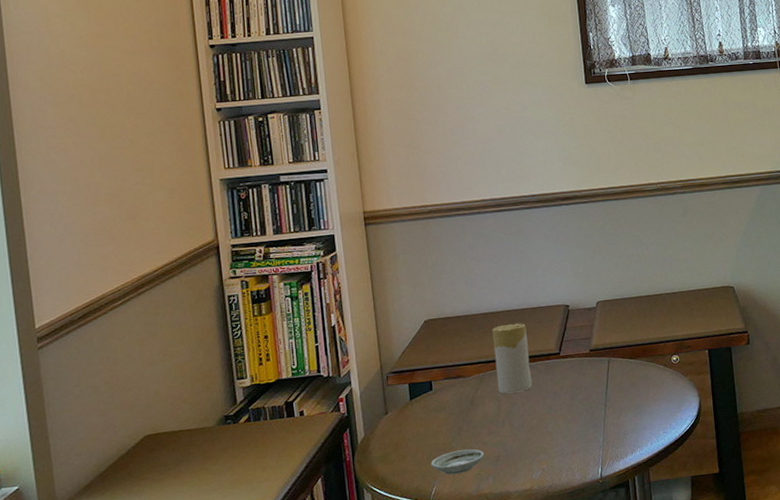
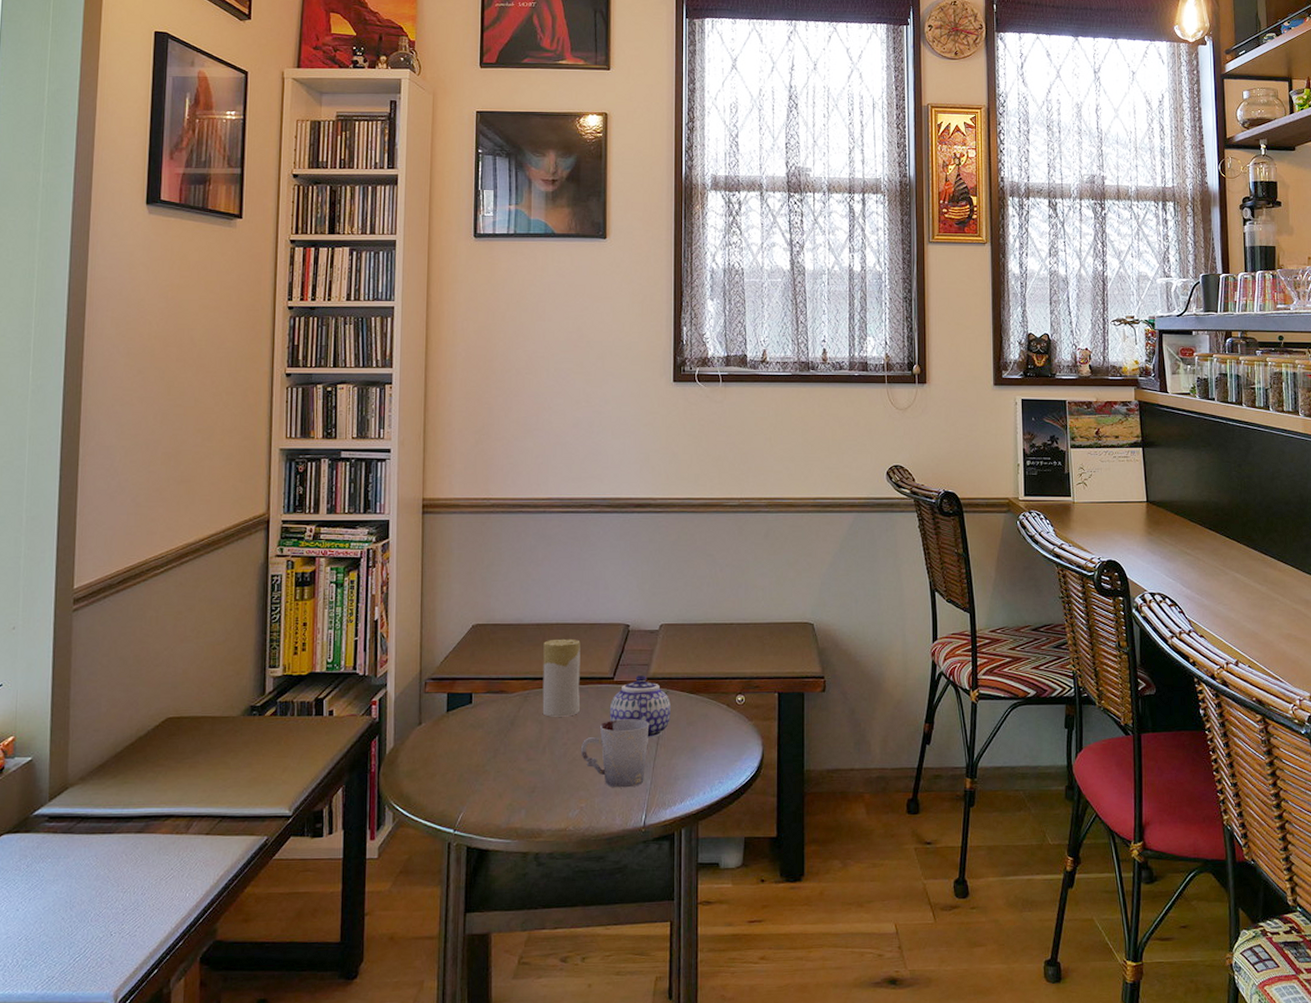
saucer: present [431,449,485,475] -> none [460,775,520,802]
cup: none [537,386,597,449] -> present [581,719,650,788]
teapot: none [559,347,615,403] -> present [609,674,671,740]

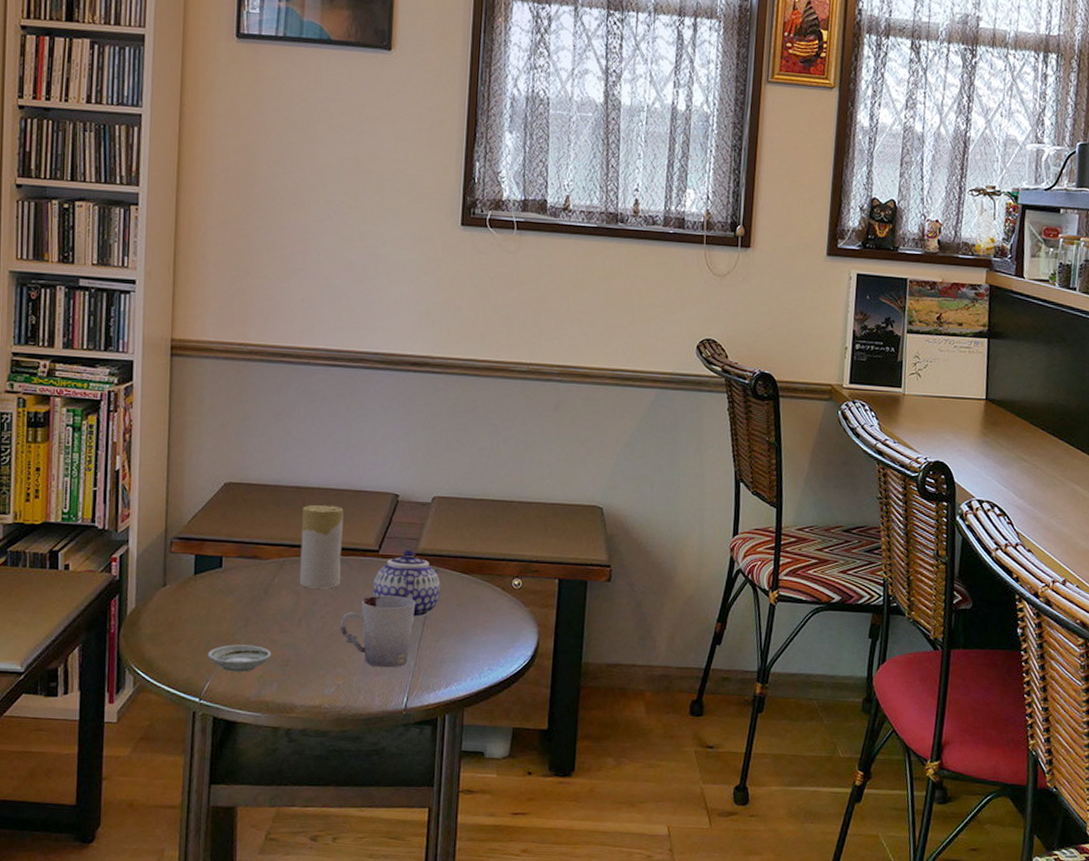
saucer: none [460,775,520,802] -> present [207,644,272,673]

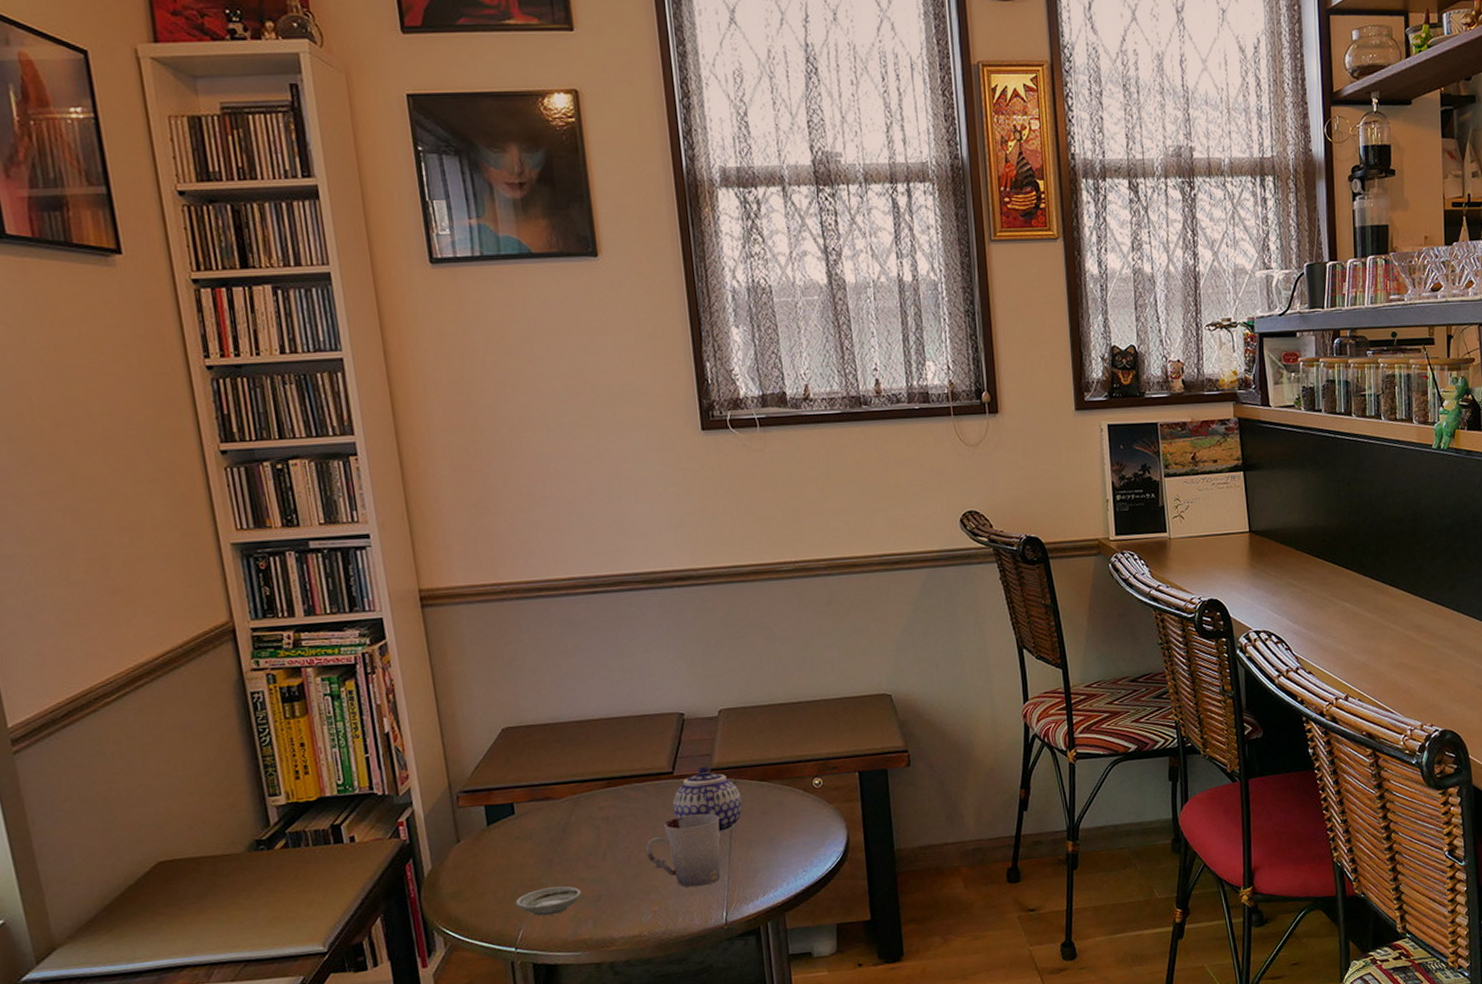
candle: present [299,504,344,589] -> none [587,733,639,821]

